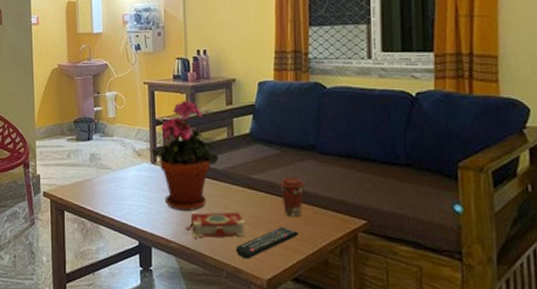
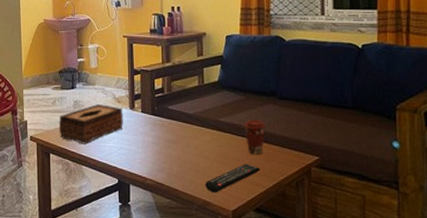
tissue box: none [74,158,144,202] -> present [58,104,123,145]
potted plant: present [152,99,218,211] -> none [130,51,190,151]
book: present [186,211,245,238] -> none [161,151,214,175]

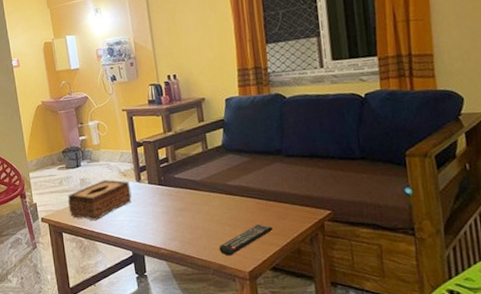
coffee cup: present [244,120,266,155] -> none [252,180,275,215]

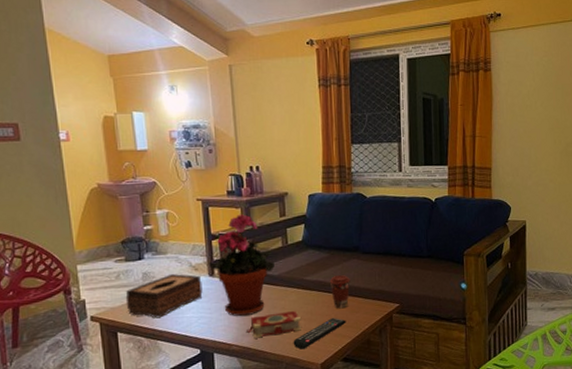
potted plant: none [136,121,196,220] -> present [209,213,275,316]
book: none [173,215,226,243] -> present [247,310,301,339]
coffee cup: none [252,180,275,215] -> present [329,275,350,309]

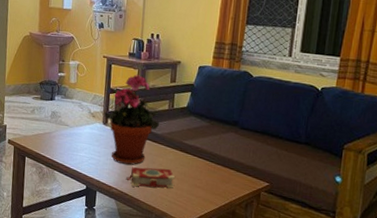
tissue box: present [125,274,203,318] -> none [35,116,97,152]
remote control: present [293,318,346,349] -> none [164,183,216,206]
coffee cup: present [329,275,350,309] -> none [205,144,226,177]

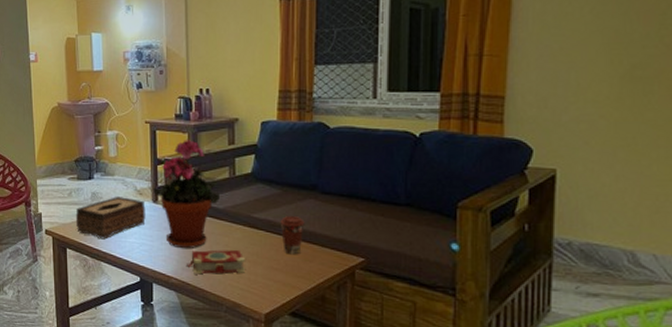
tissue box: none [35,116,97,152] -> present [75,197,146,240]
coffee cup: none [205,144,226,177] -> present [280,216,305,255]

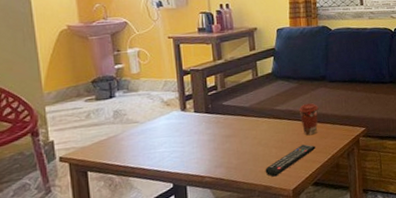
tissue box: present [75,197,146,240] -> none [96,110,175,155]
potted plant: present [153,138,220,248] -> none [181,49,246,149]
book: present [187,249,245,275] -> none [219,139,273,169]
remote control: none [235,264,297,295] -> present [265,144,316,177]

